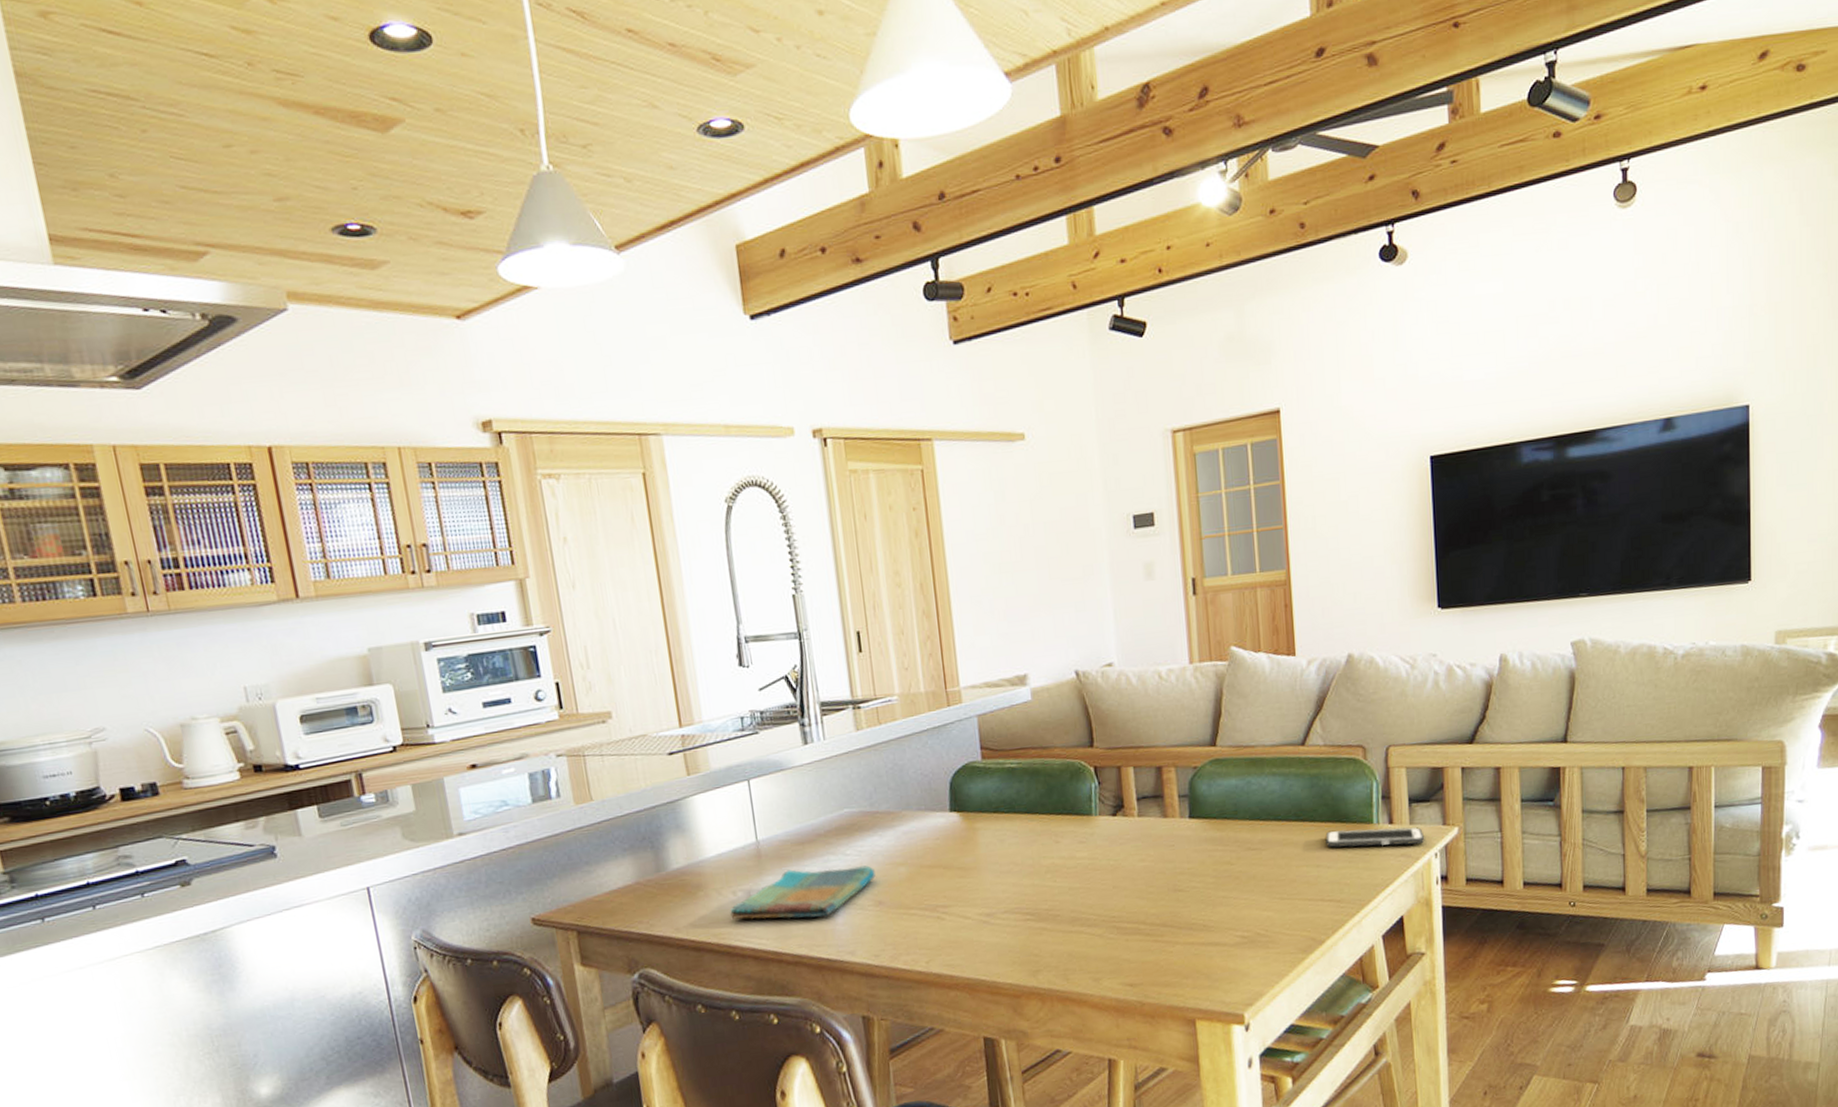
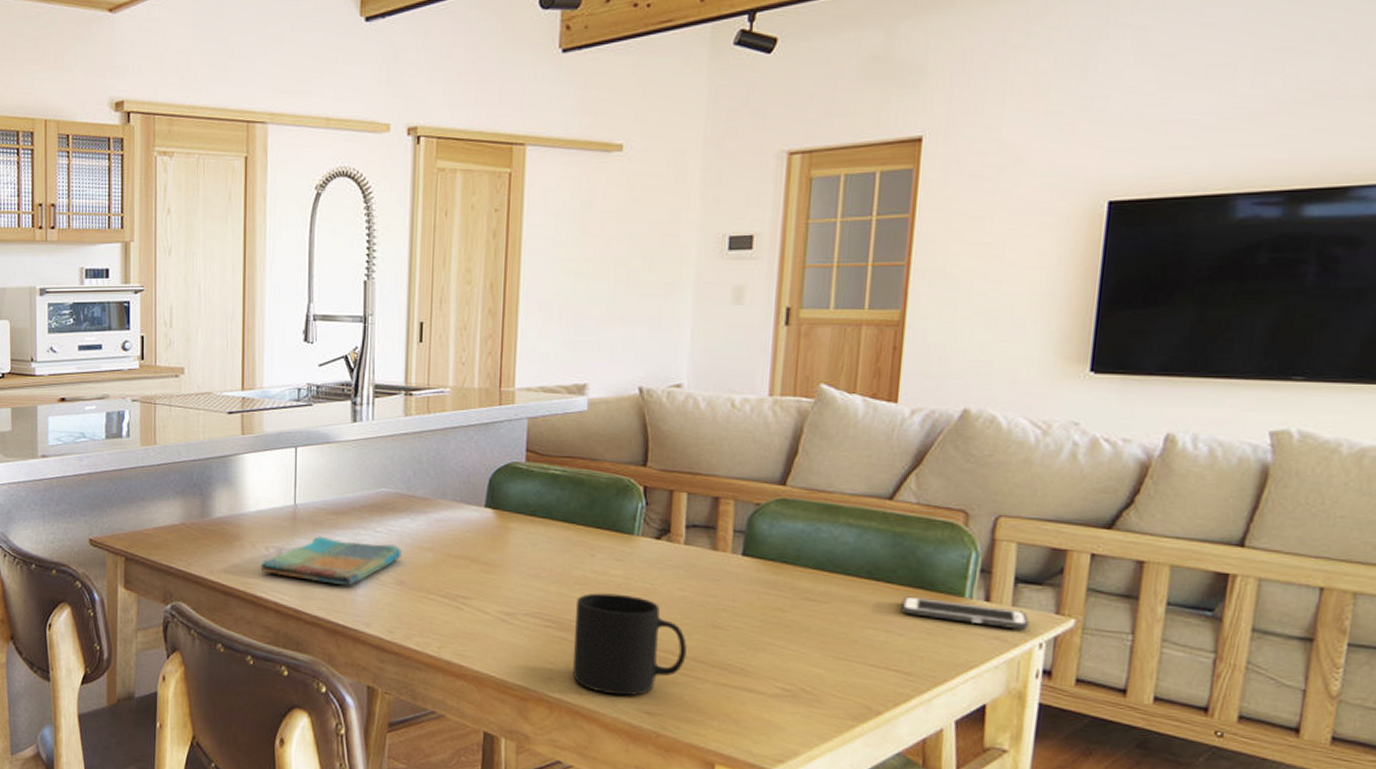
mug: none [1050,874,1156,975] -> present [573,593,687,696]

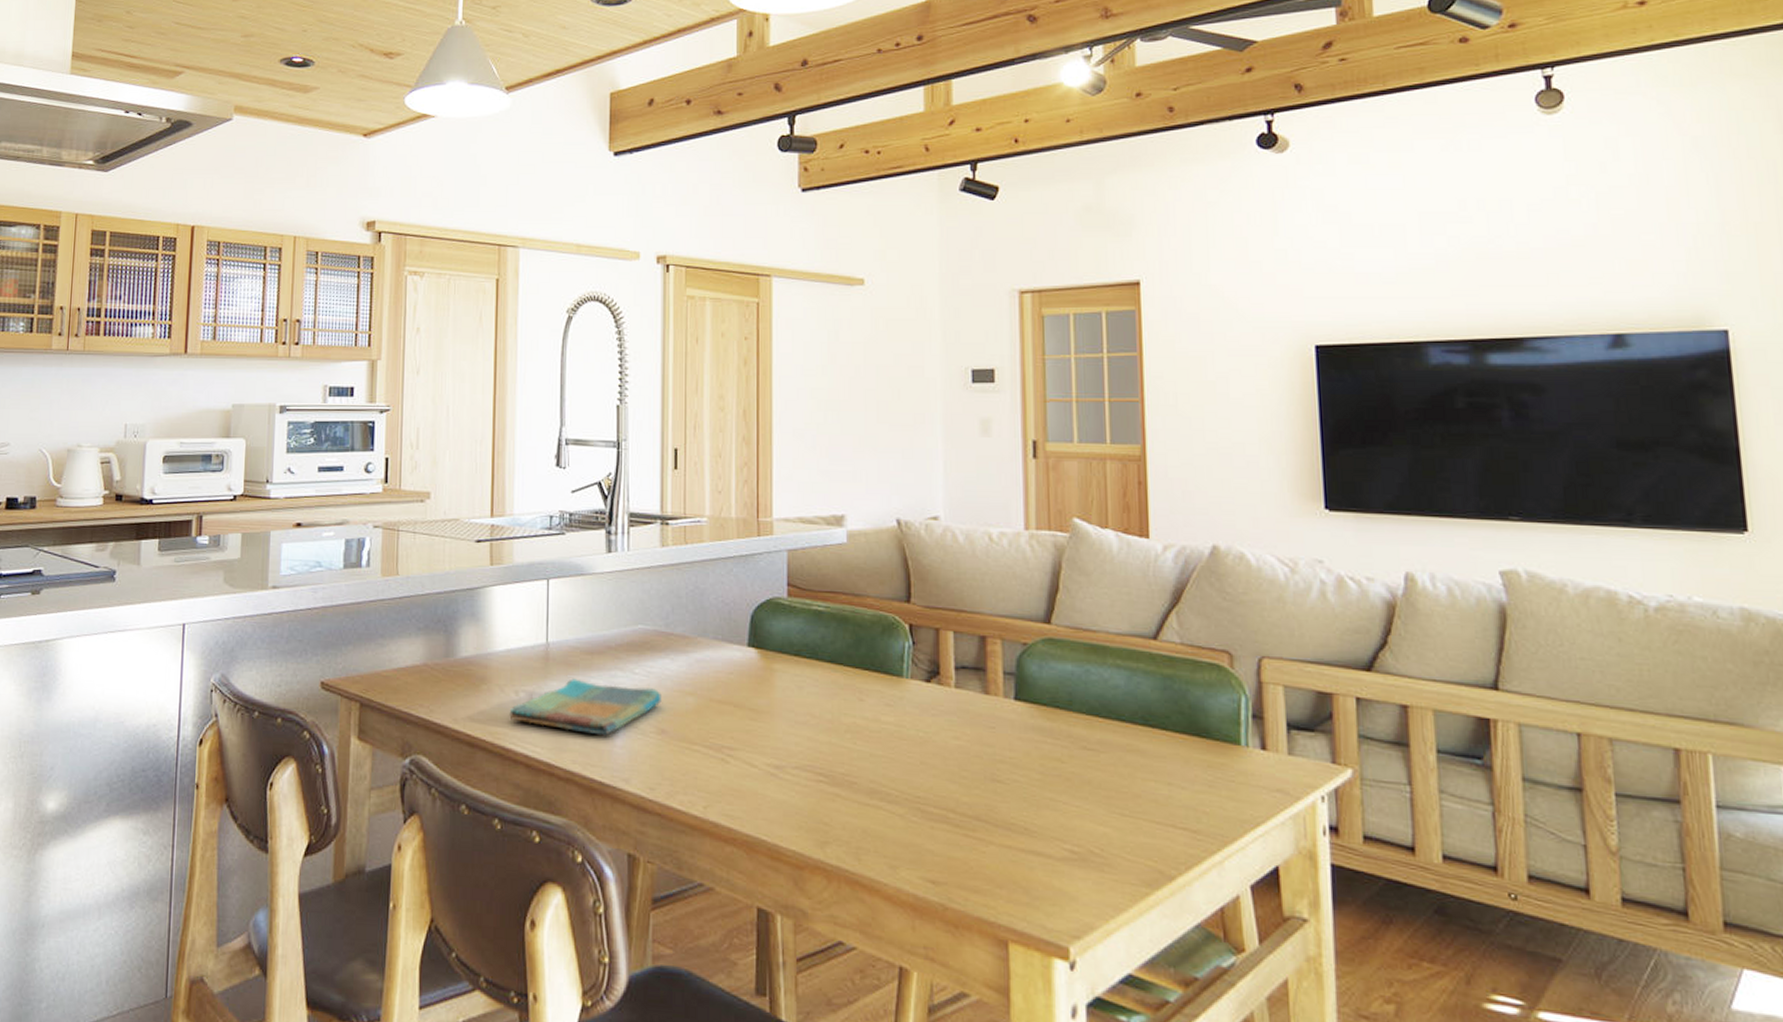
mug: present [573,593,687,696] -> none [849,742,967,862]
cell phone: present [901,596,1029,630] -> none [1180,744,1308,782]

